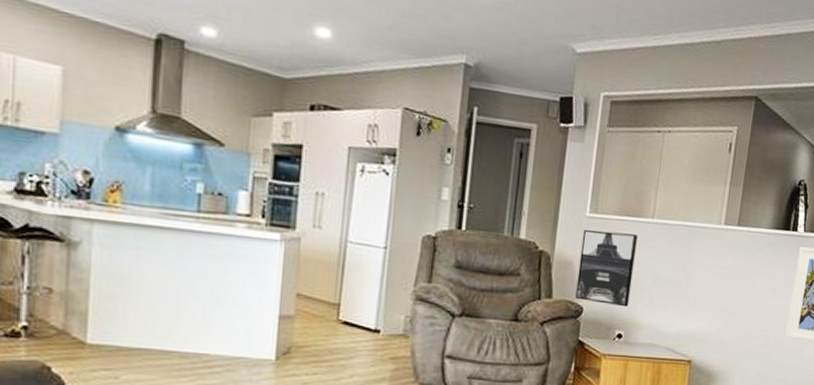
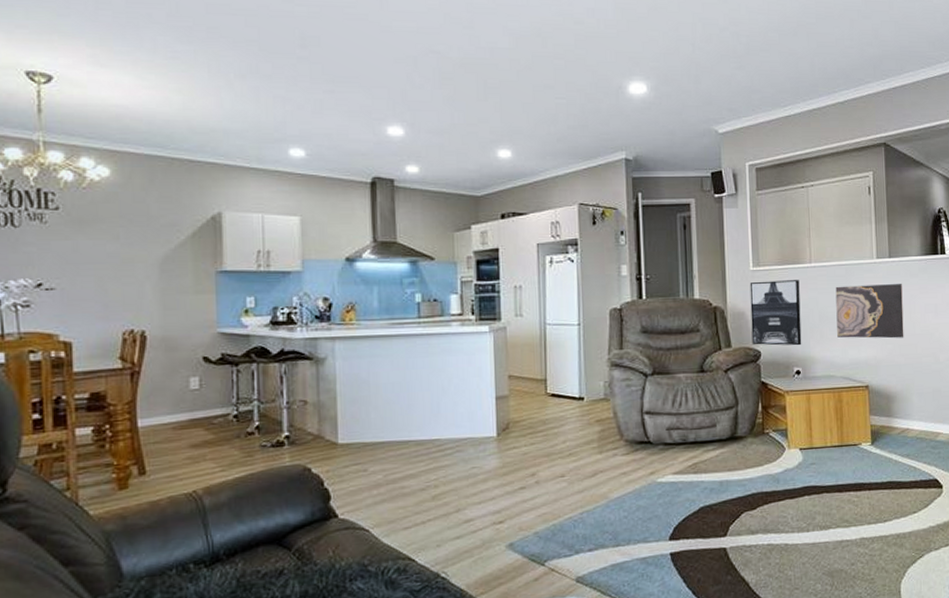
wall art: none [668,248,746,315] -> present [835,284,904,339]

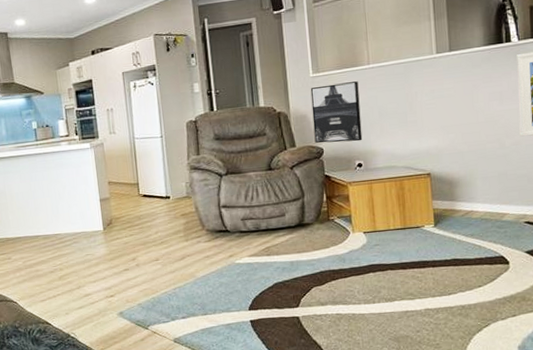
wall art: present [835,284,904,339] -> none [394,75,467,131]

